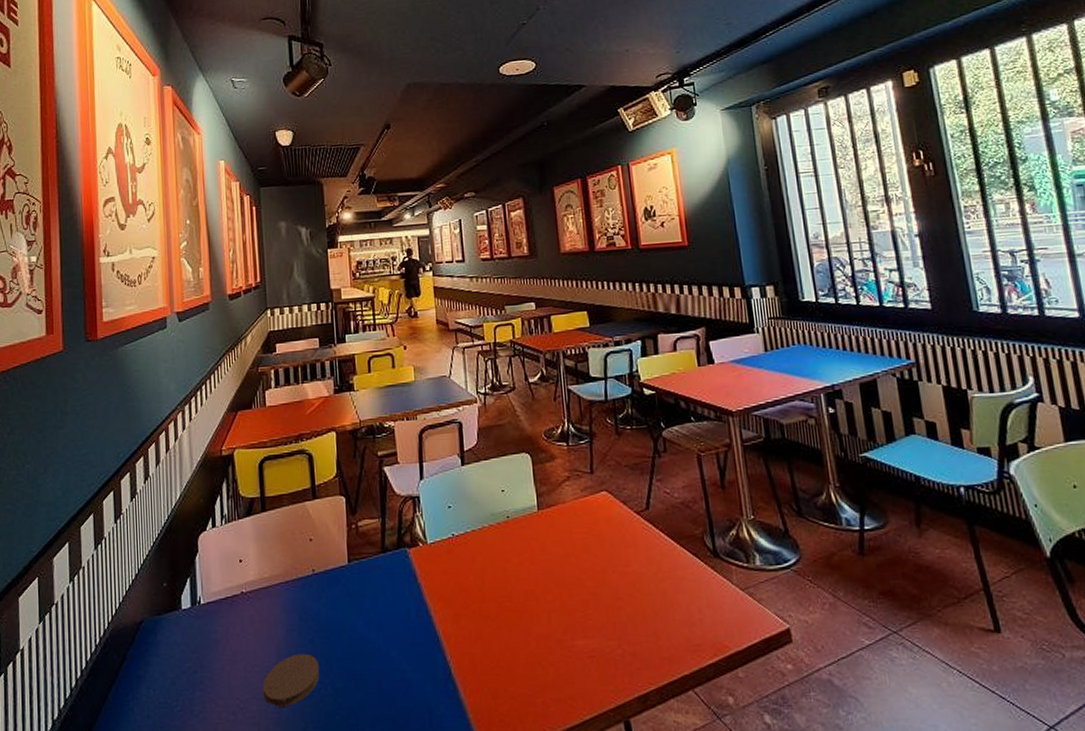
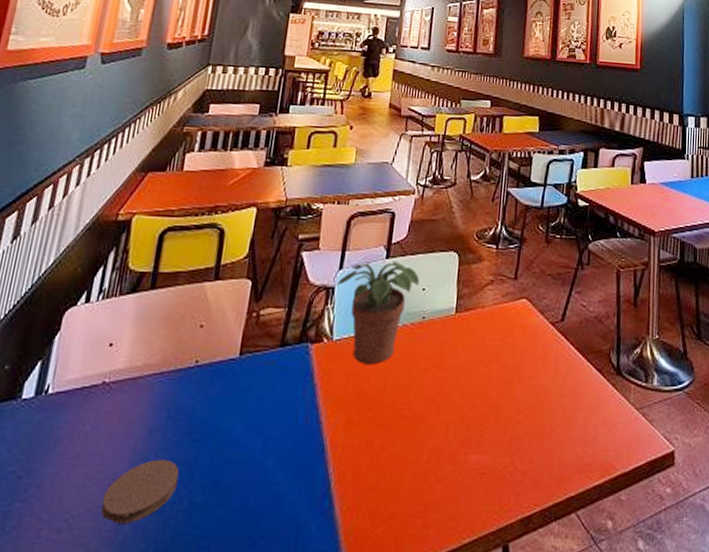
potted plant: none [420,467,497,563] -> present [336,261,419,364]

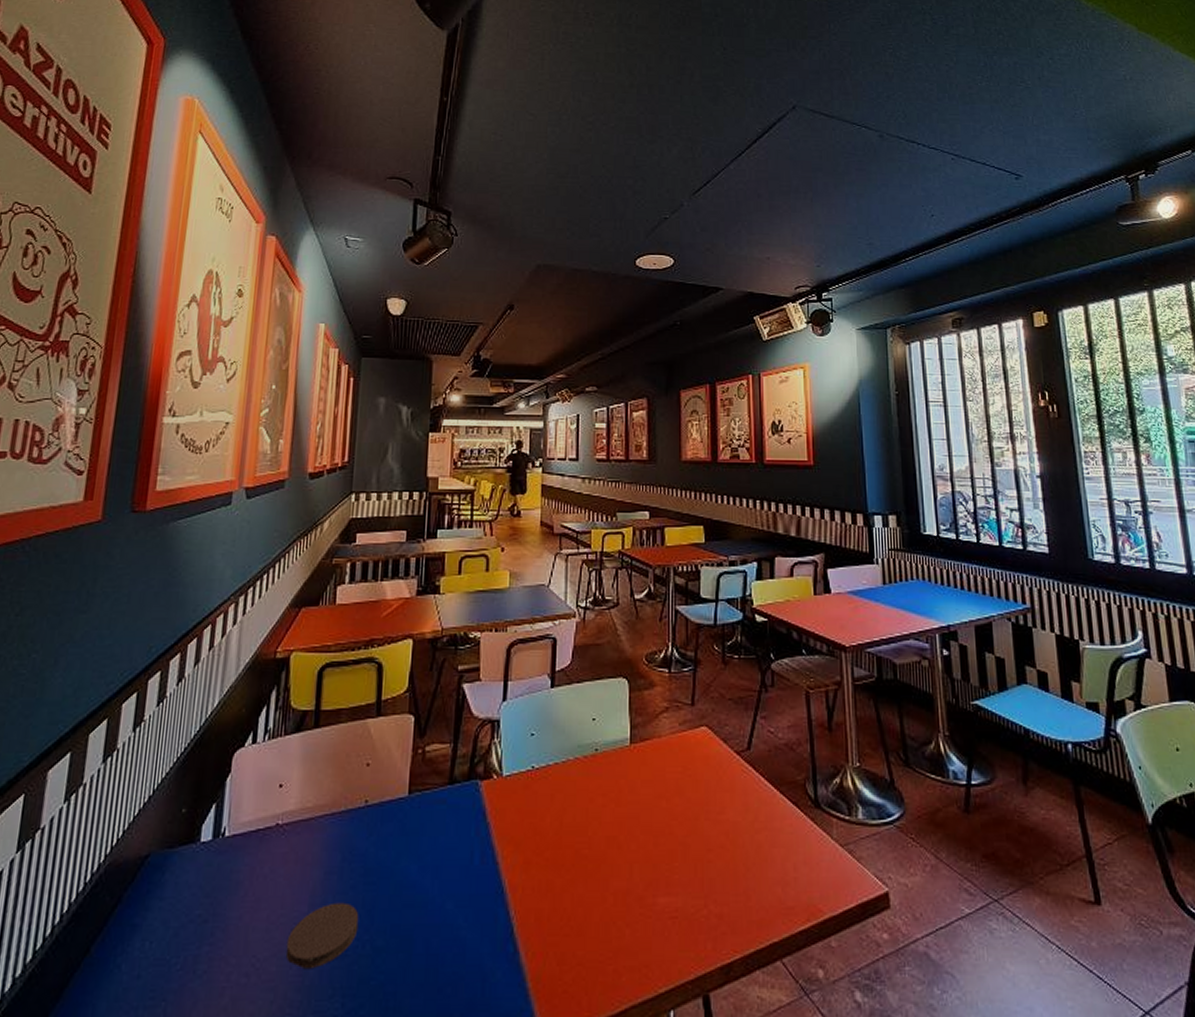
potted plant: present [336,261,419,364] -> none [501,690,588,801]

